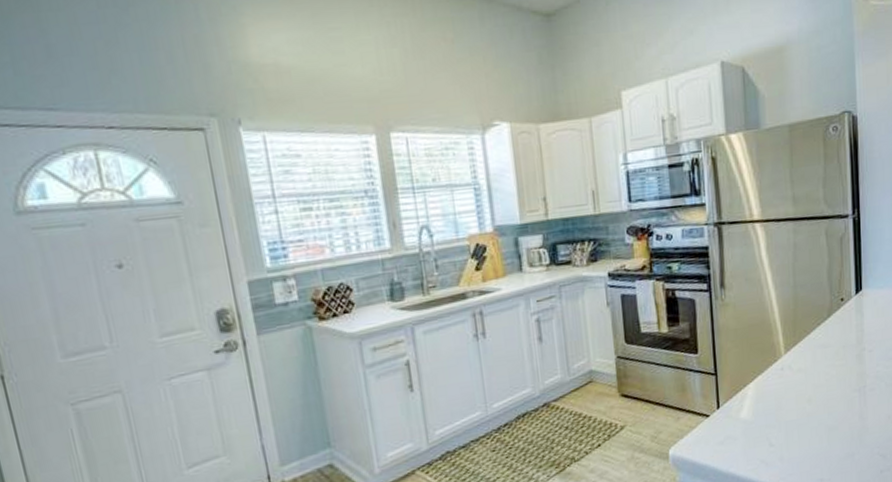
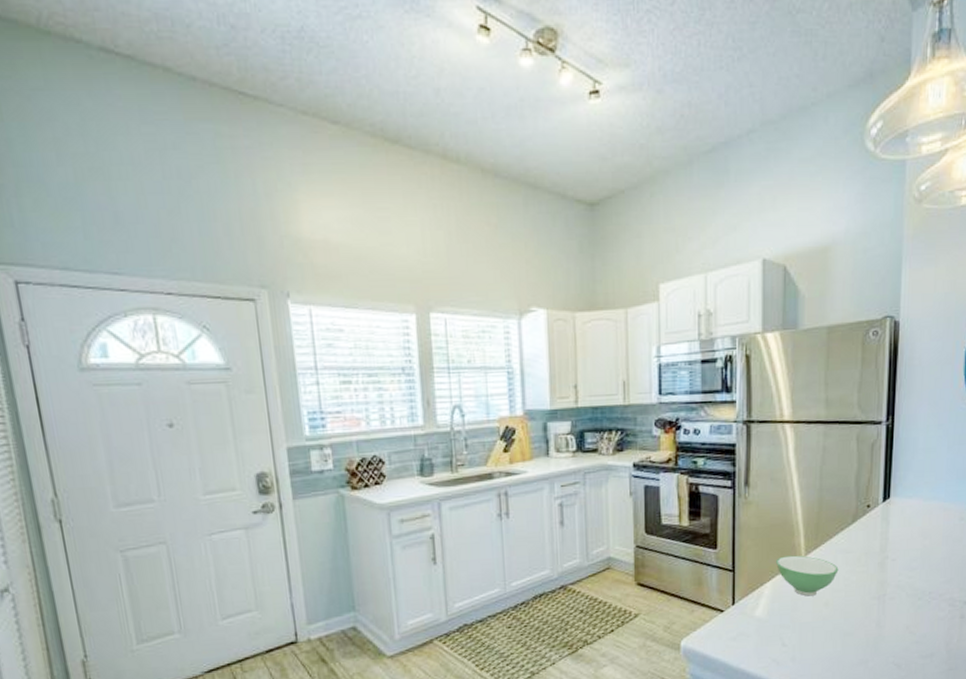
bowl: none [757,353,819,394] -> present [776,555,839,596]

